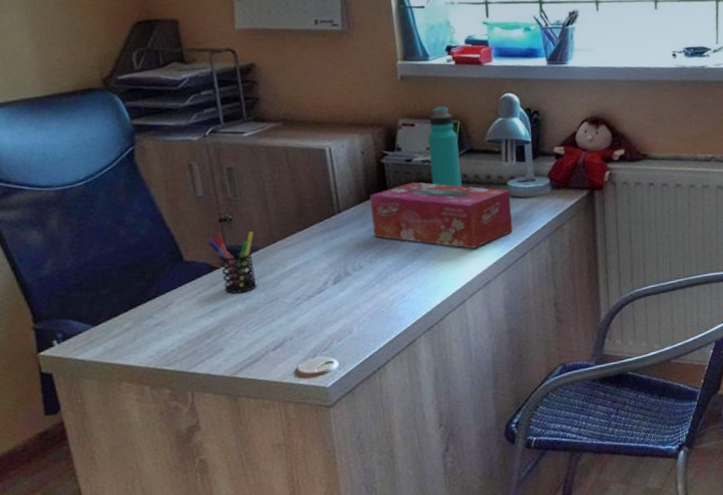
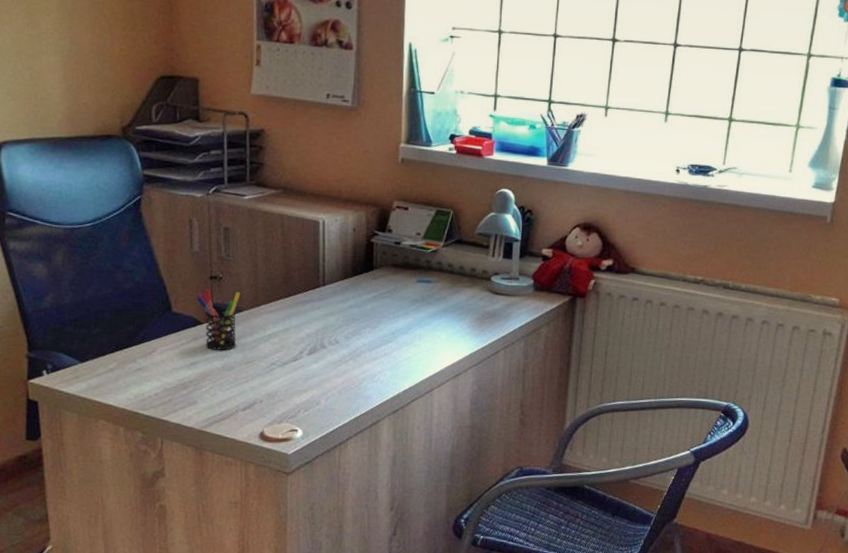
tissue box: present [370,182,513,249] -> none [354,265,492,339]
water bottle: present [427,106,463,188] -> none [417,193,448,277]

